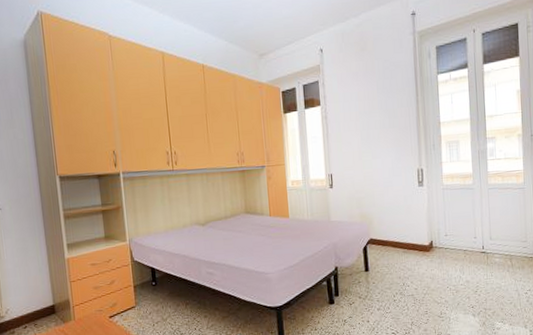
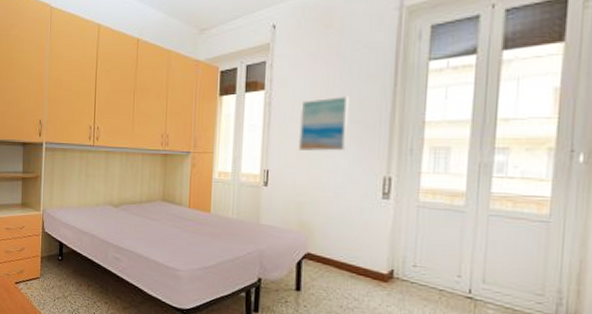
wall art: none [350,107,389,155] -> present [298,97,350,151]

